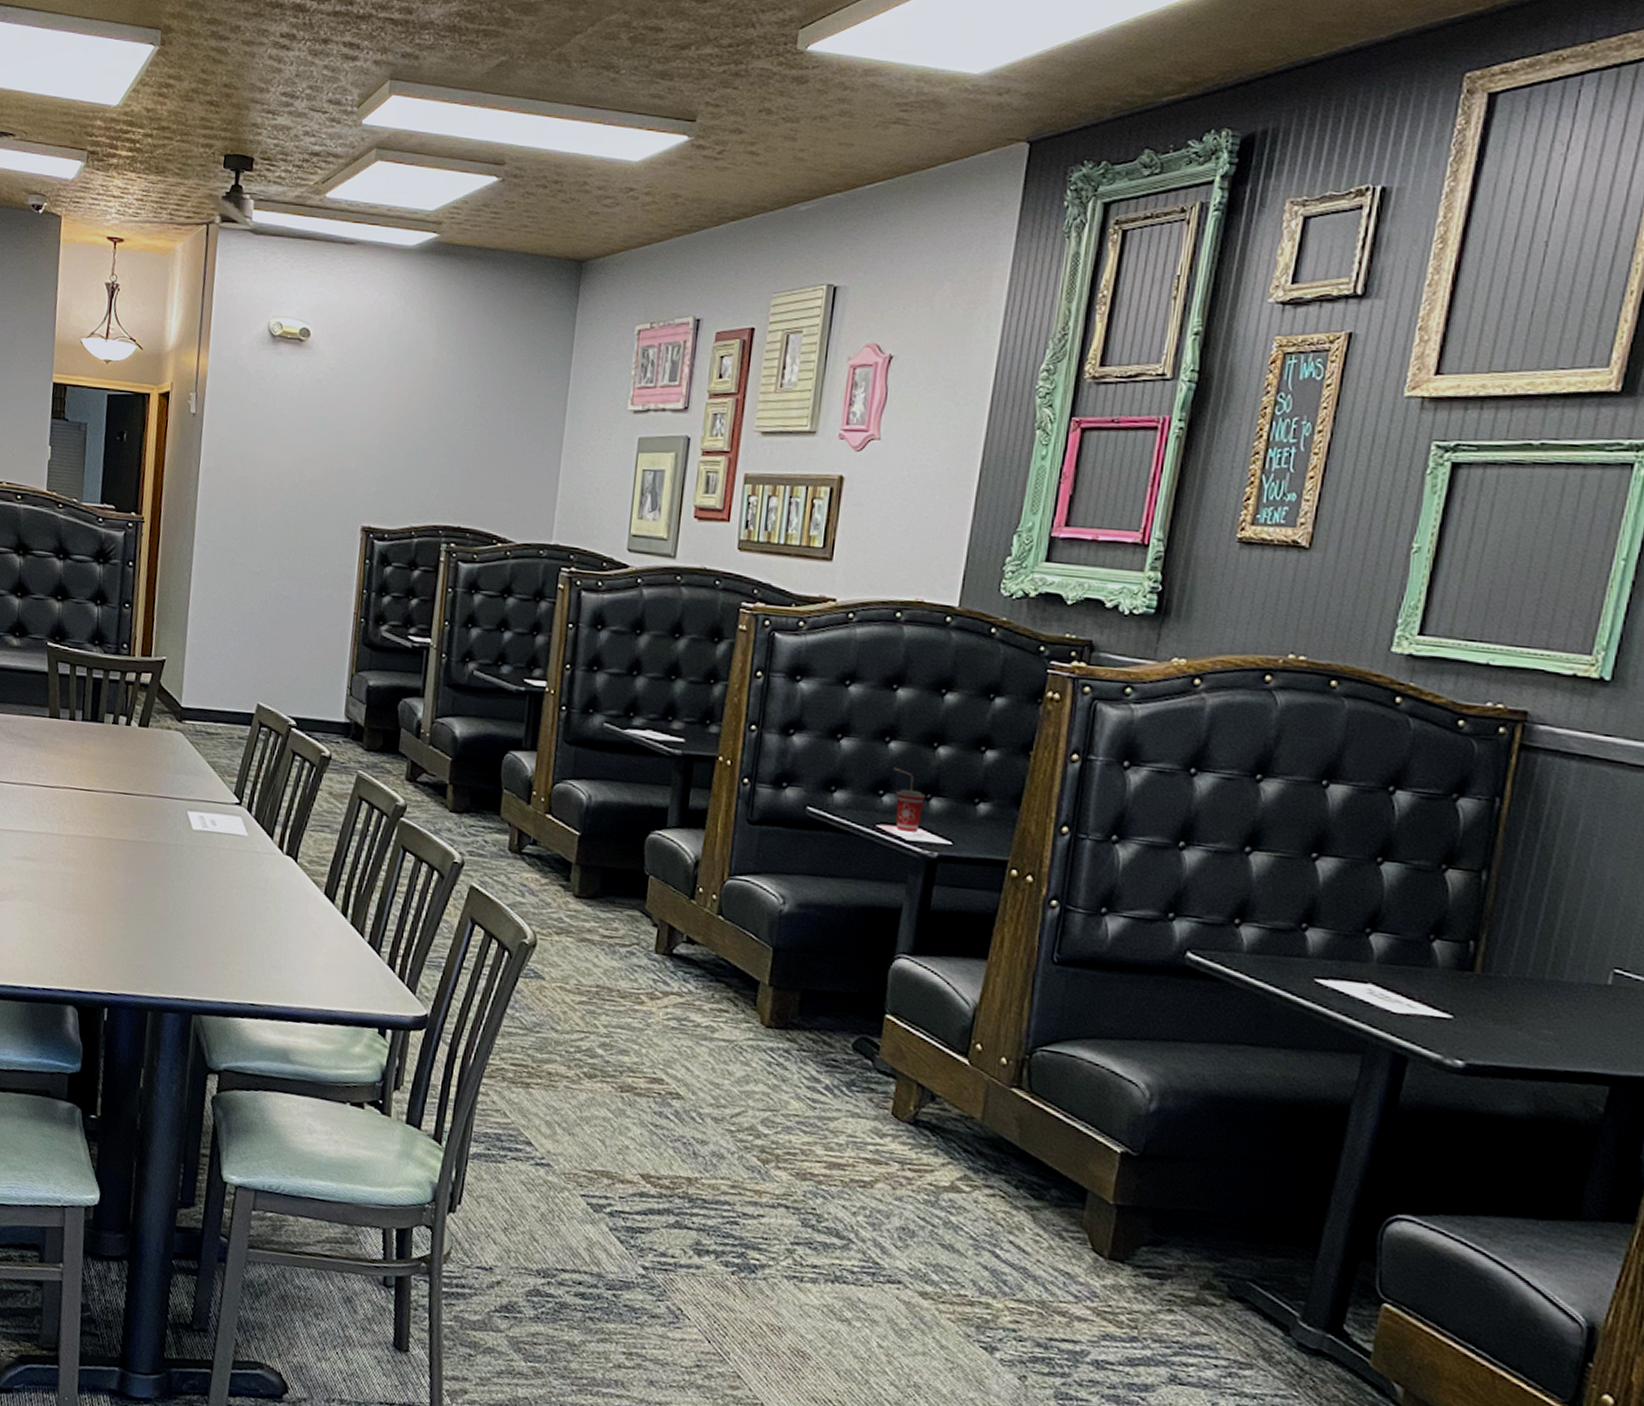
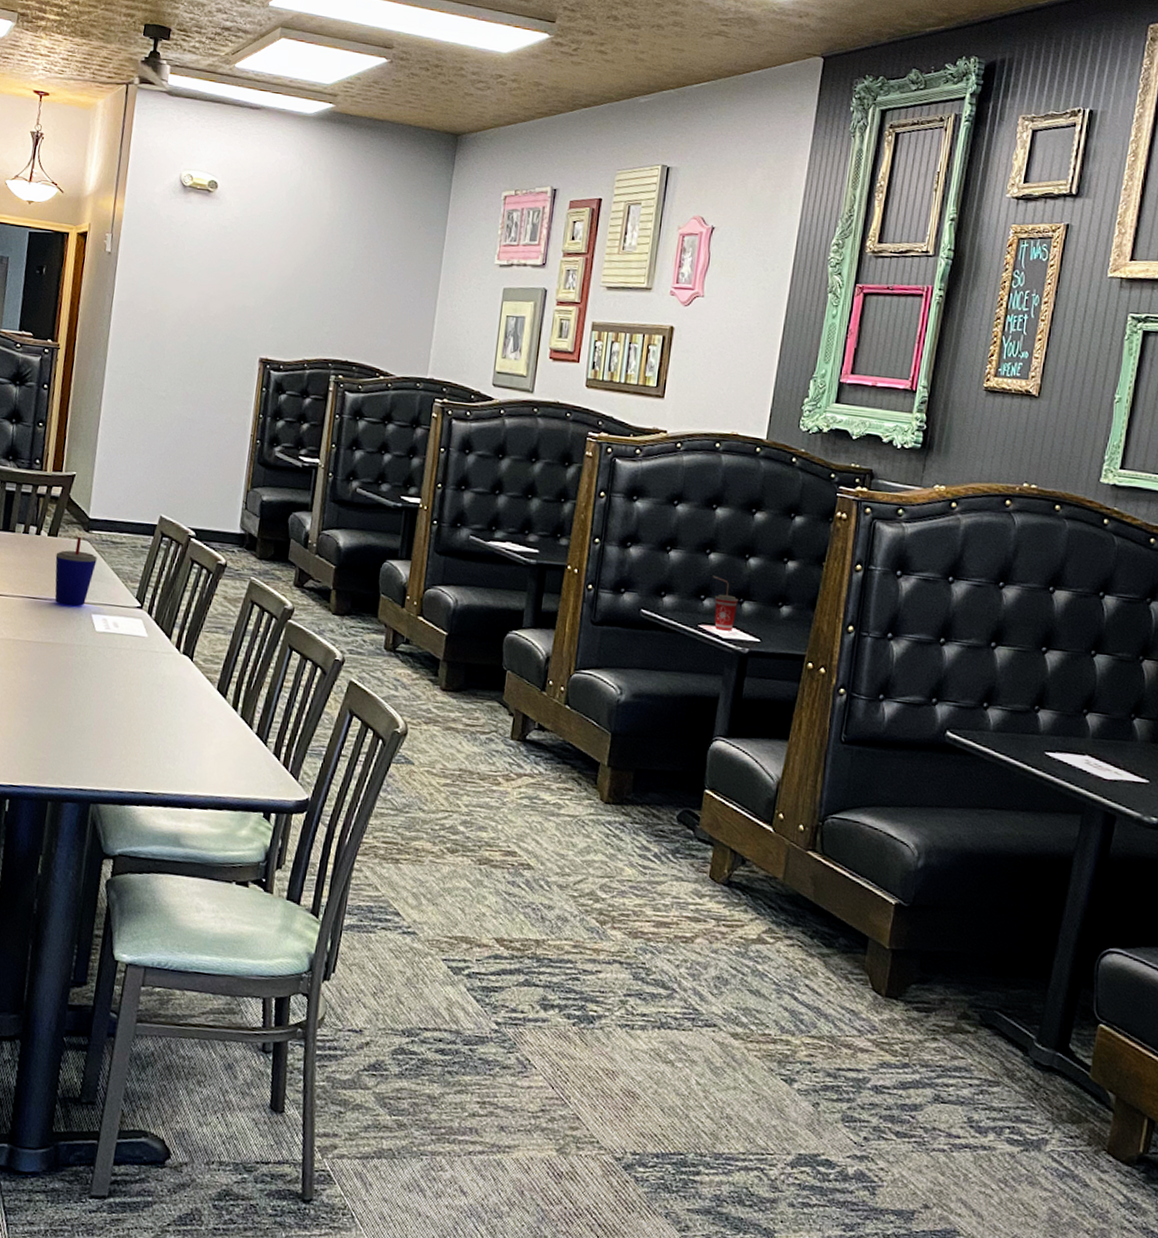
beverage cup: none [147,726,192,803] -> present [54,536,97,607]

